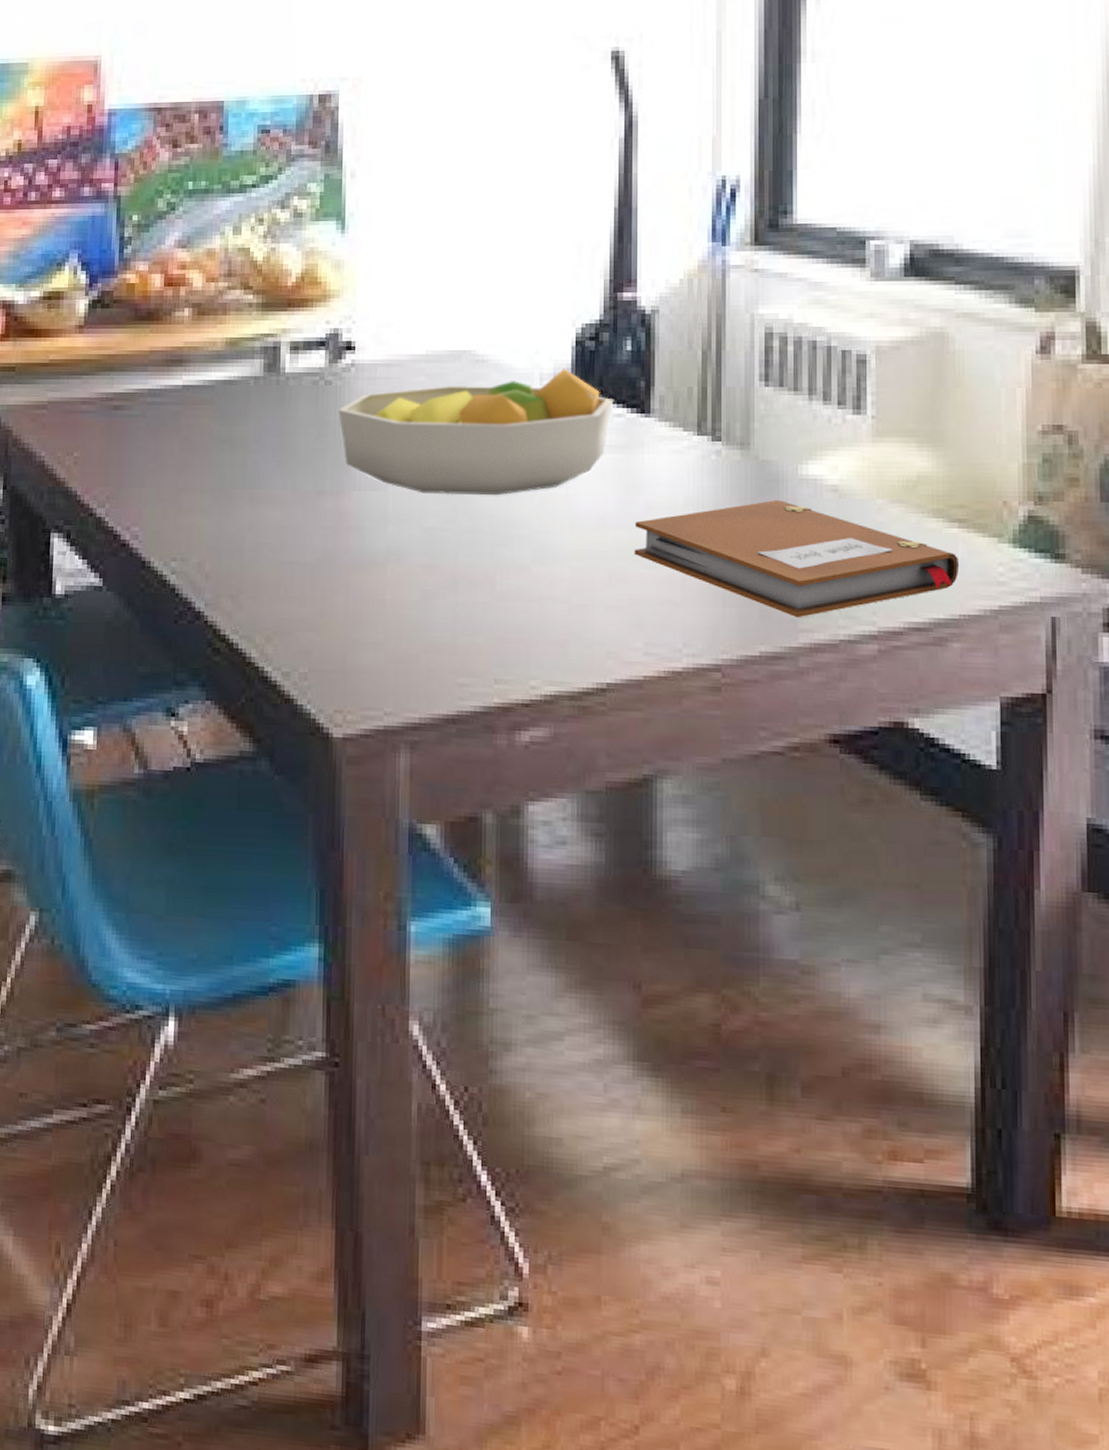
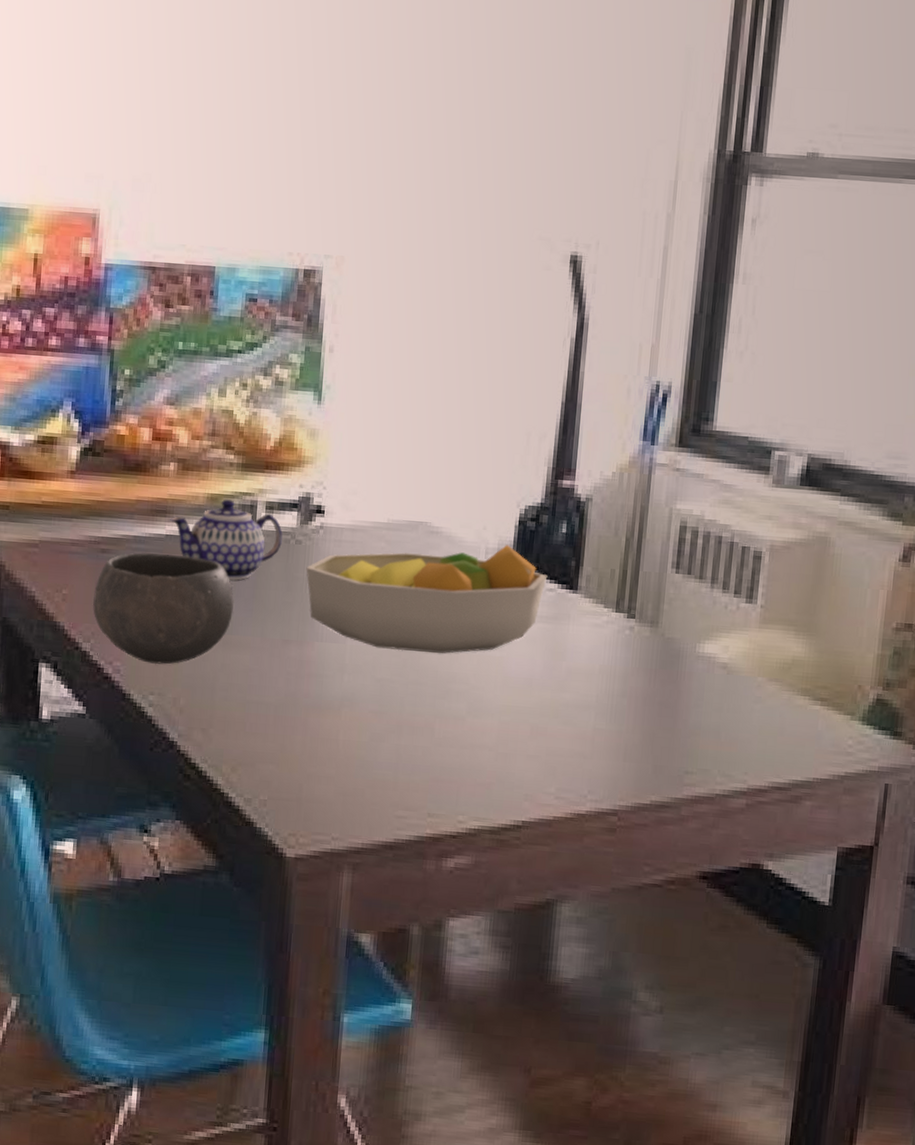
bowl: none [107,406,261,528] -> present [93,553,234,665]
teapot: none [186,342,310,429] -> present [170,499,283,580]
notebook: present [634,500,960,618] -> none [554,672,818,774]

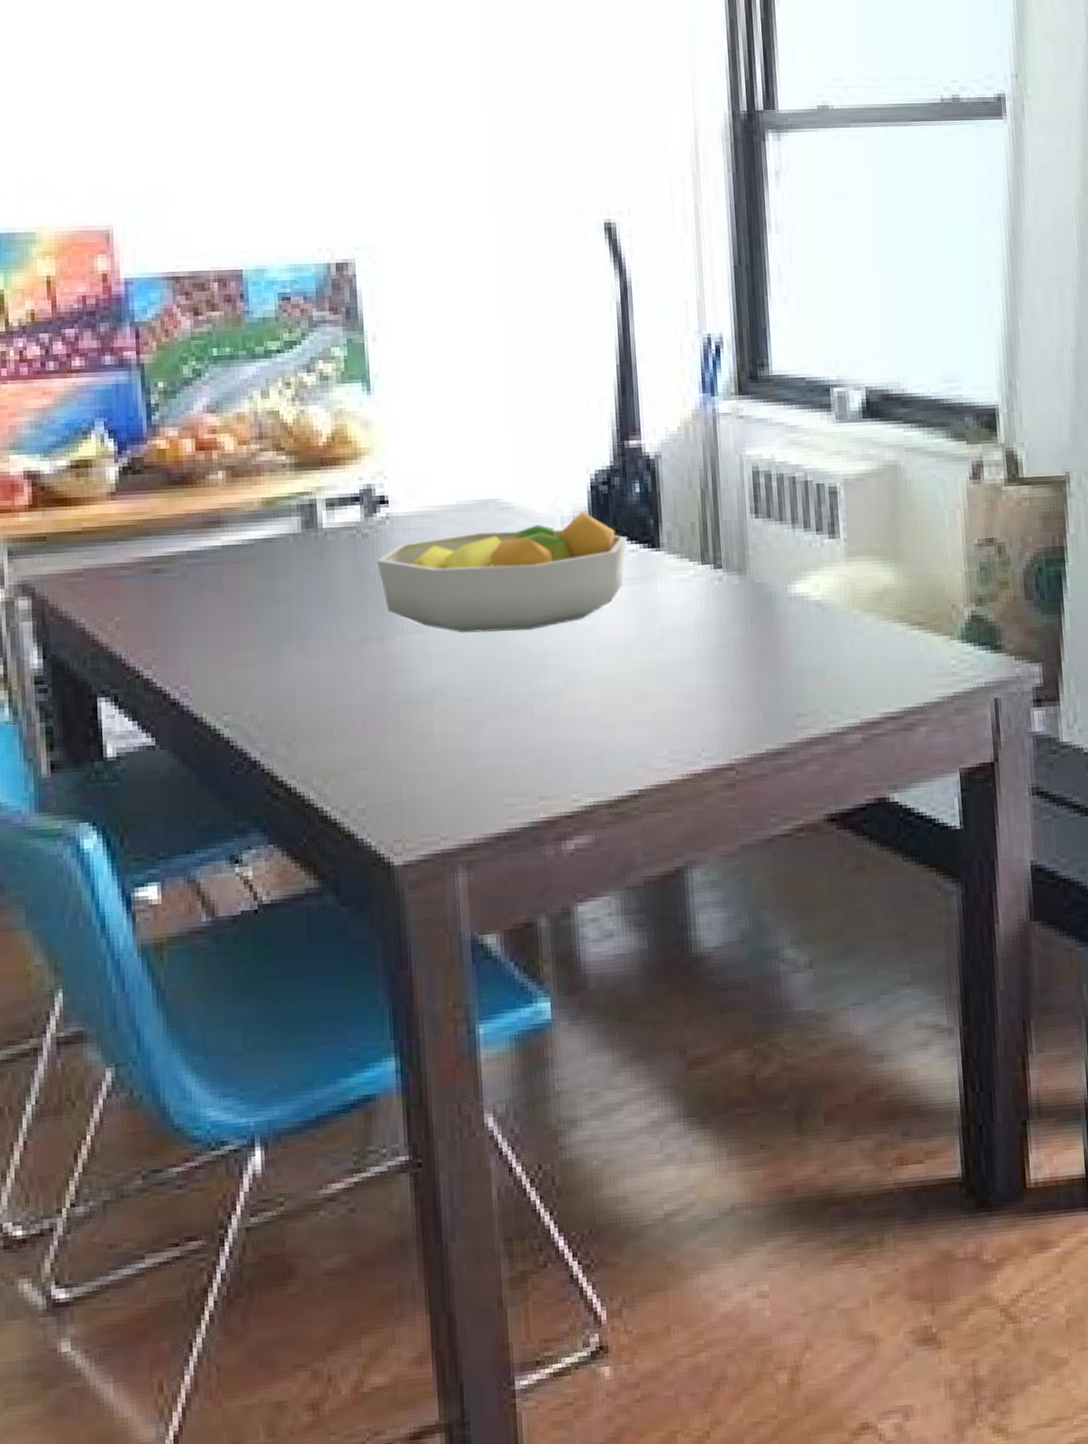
bowl: present [93,553,234,665] -> none [150,565,305,683]
teapot: present [170,499,283,580] -> none [224,501,348,584]

